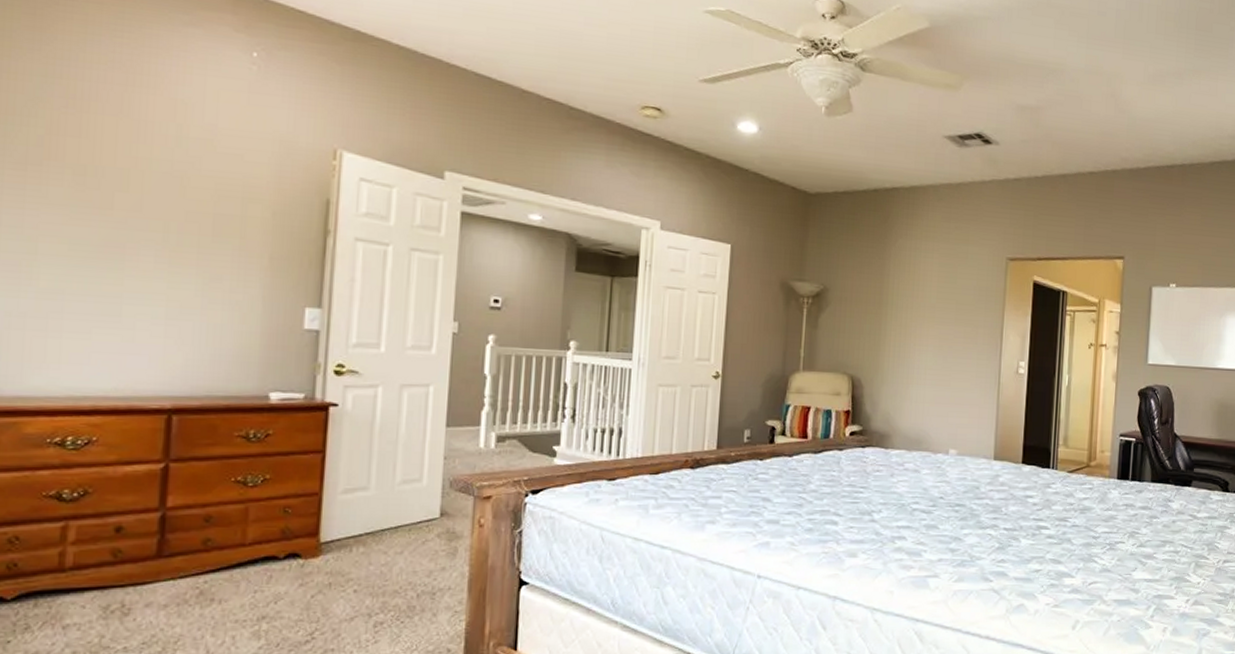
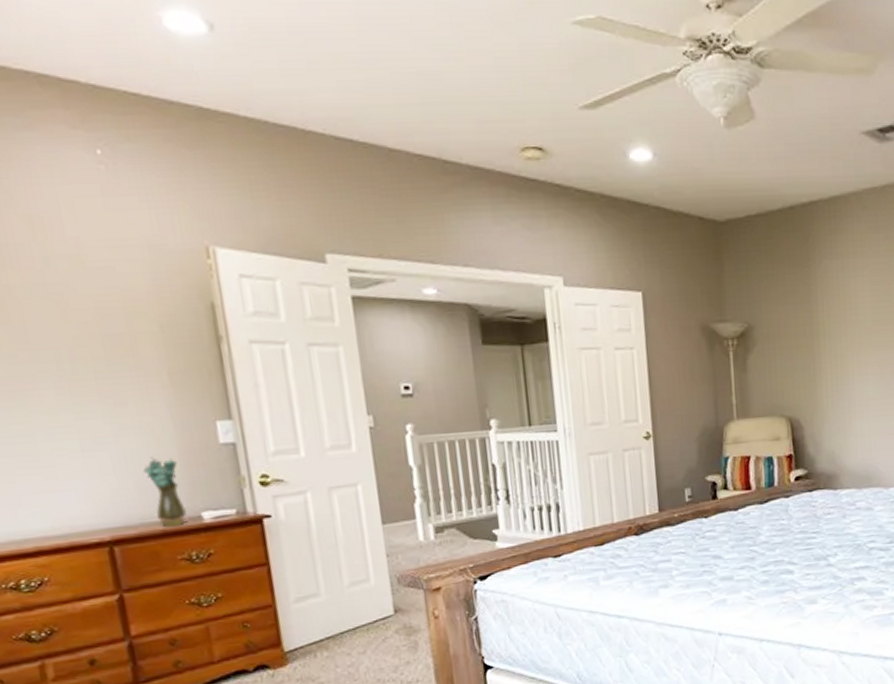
vase: none [222,333,257,404] -> present [144,457,188,528]

